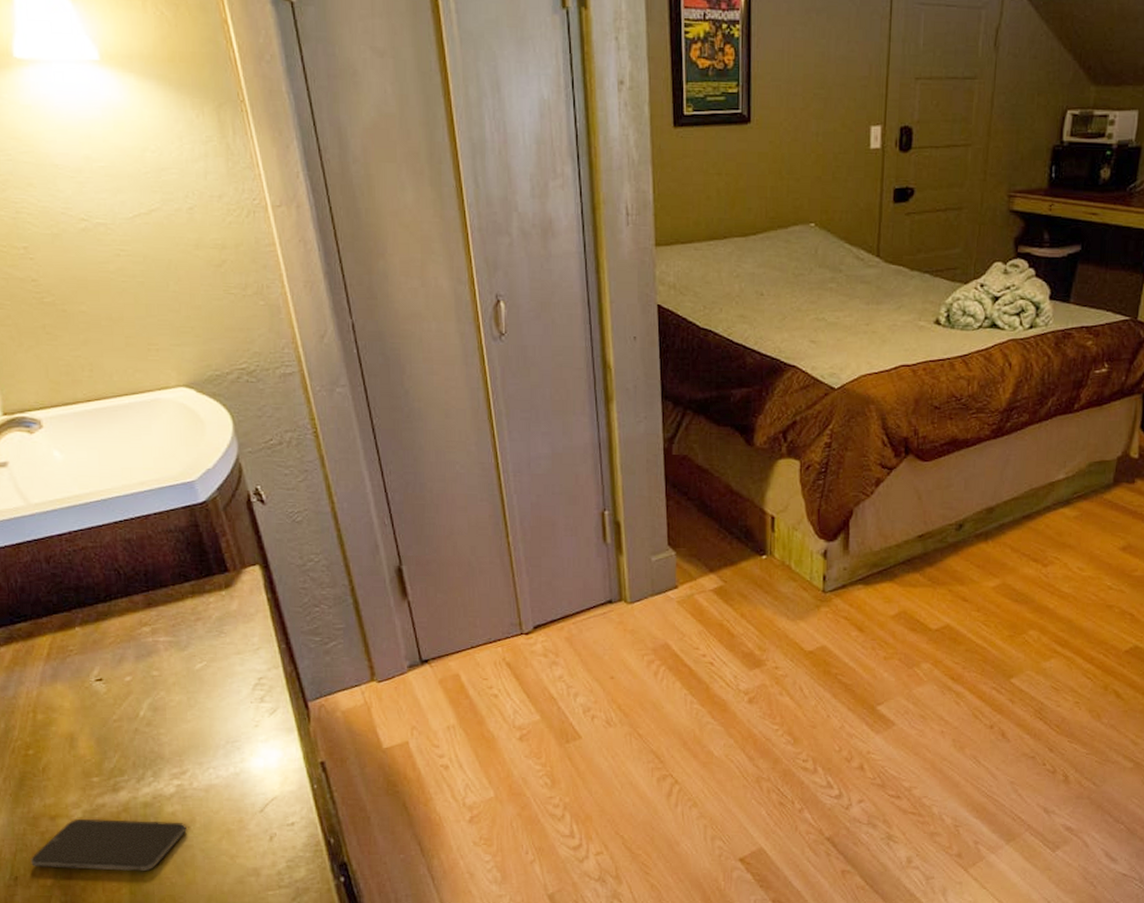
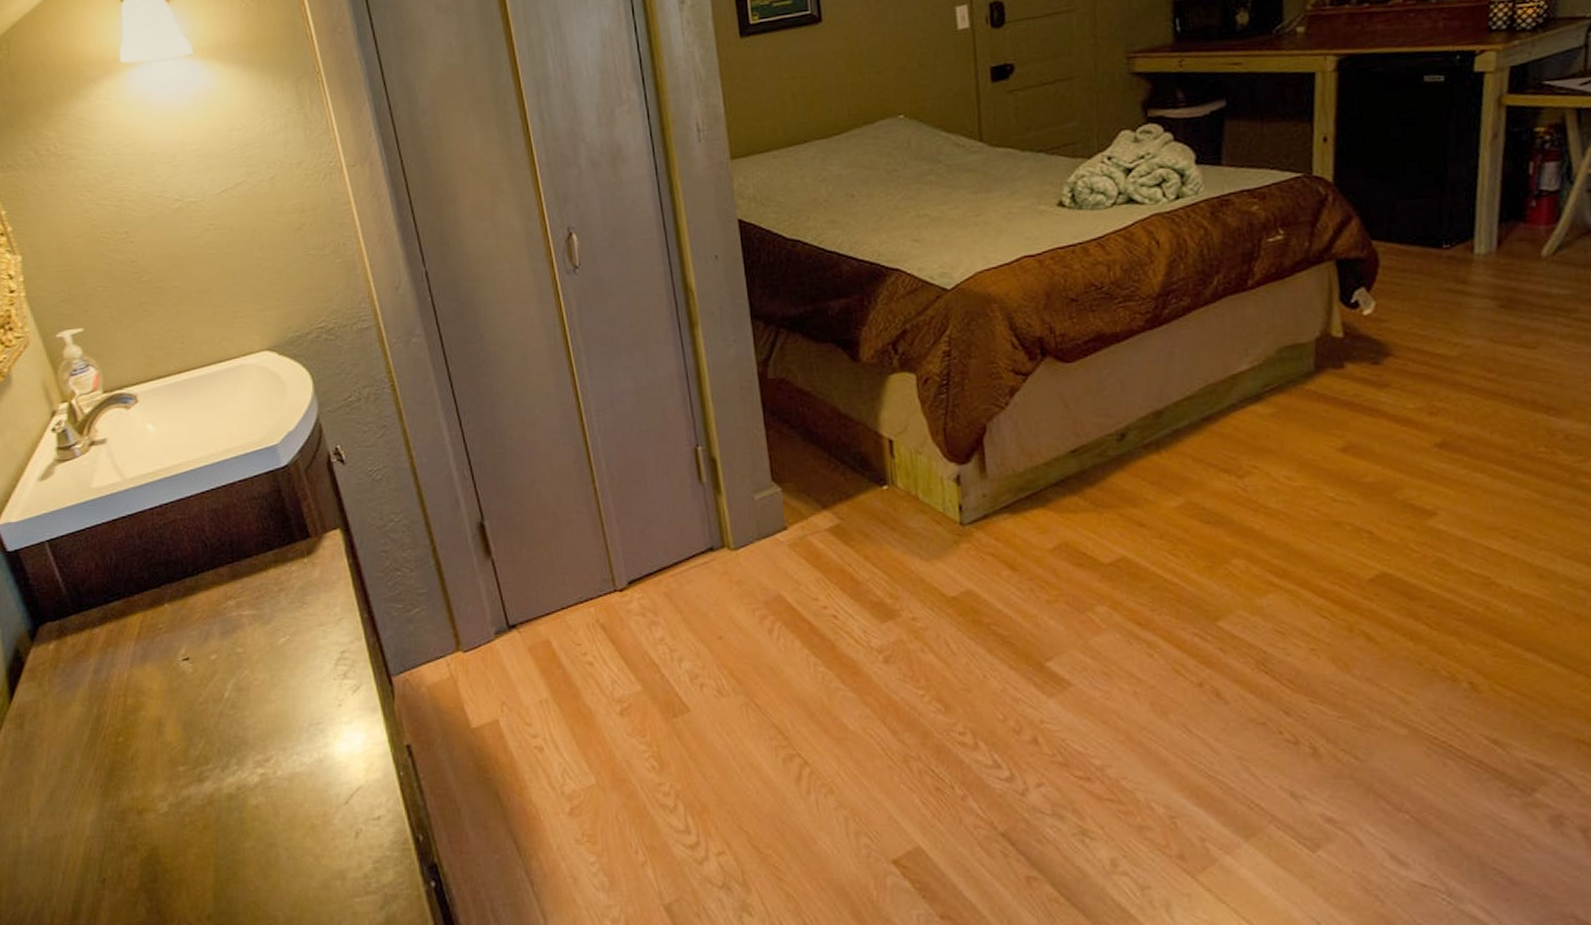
smartphone: present [31,818,187,872] -> none [118,812,271,874]

